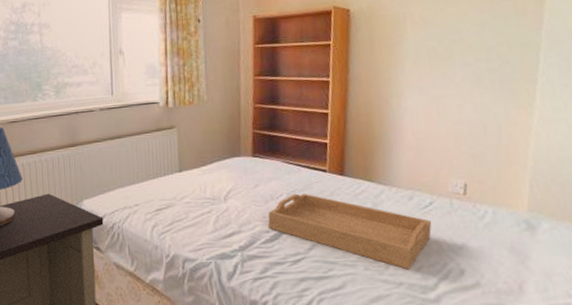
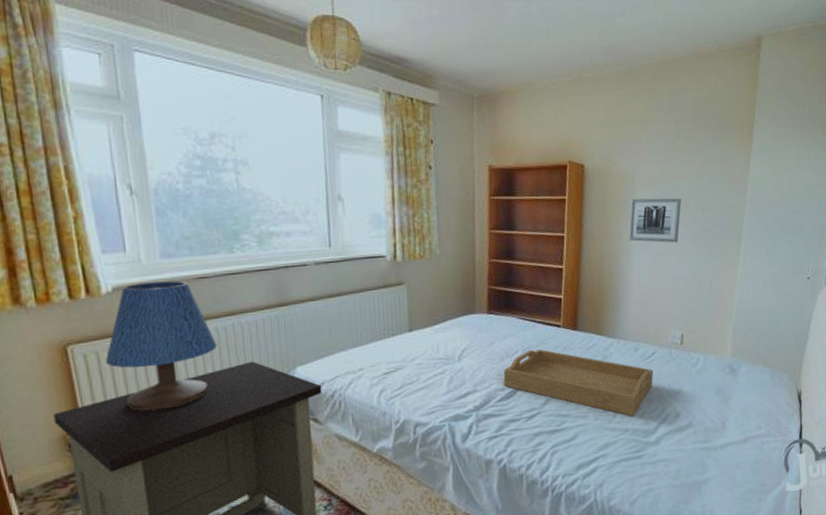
wall art: none [399,37,461,86] -> present [628,198,681,243]

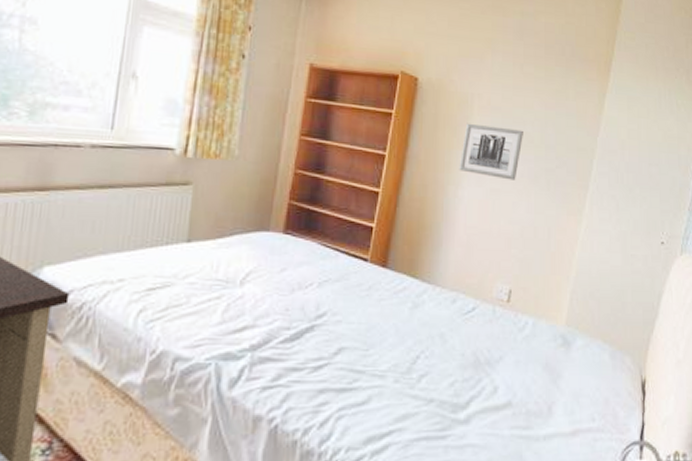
serving tray: present [503,348,654,417] -> none [290,284,472,384]

